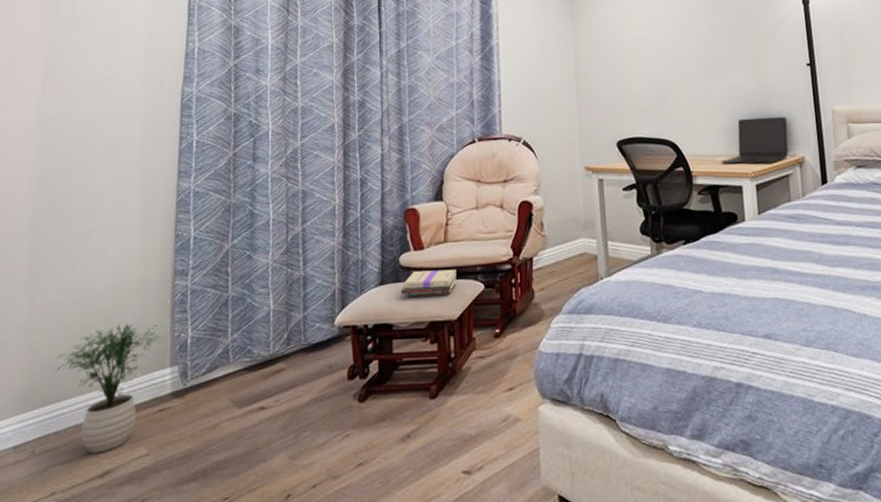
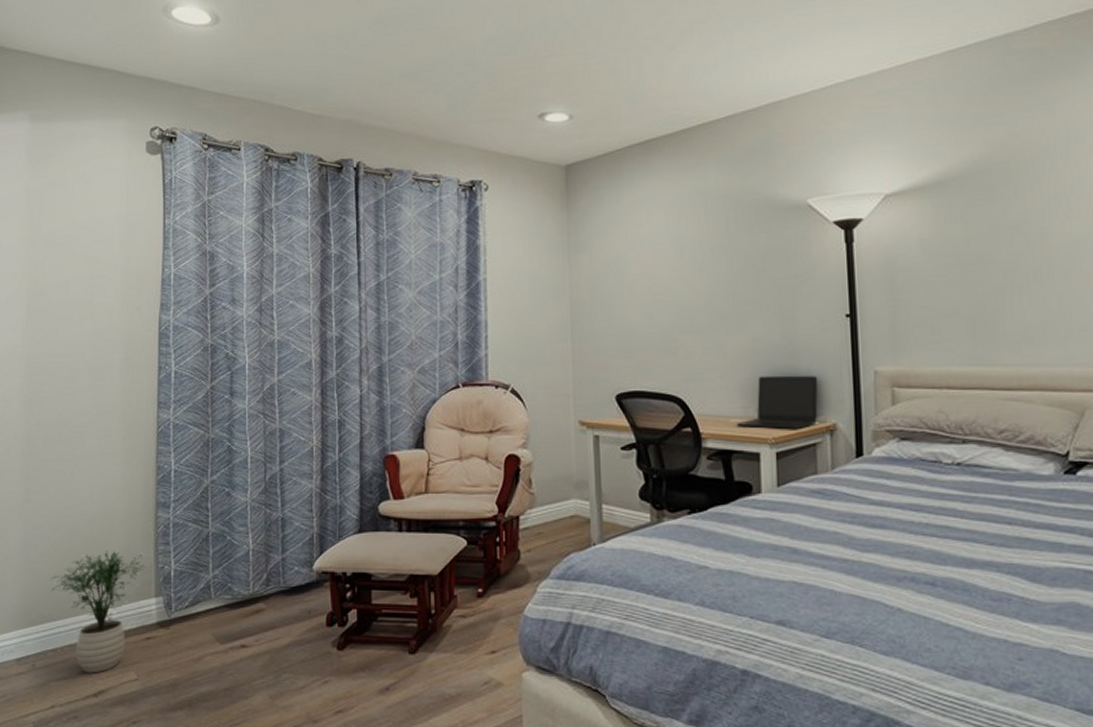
books: present [400,268,457,297] -> none [379,521,438,548]

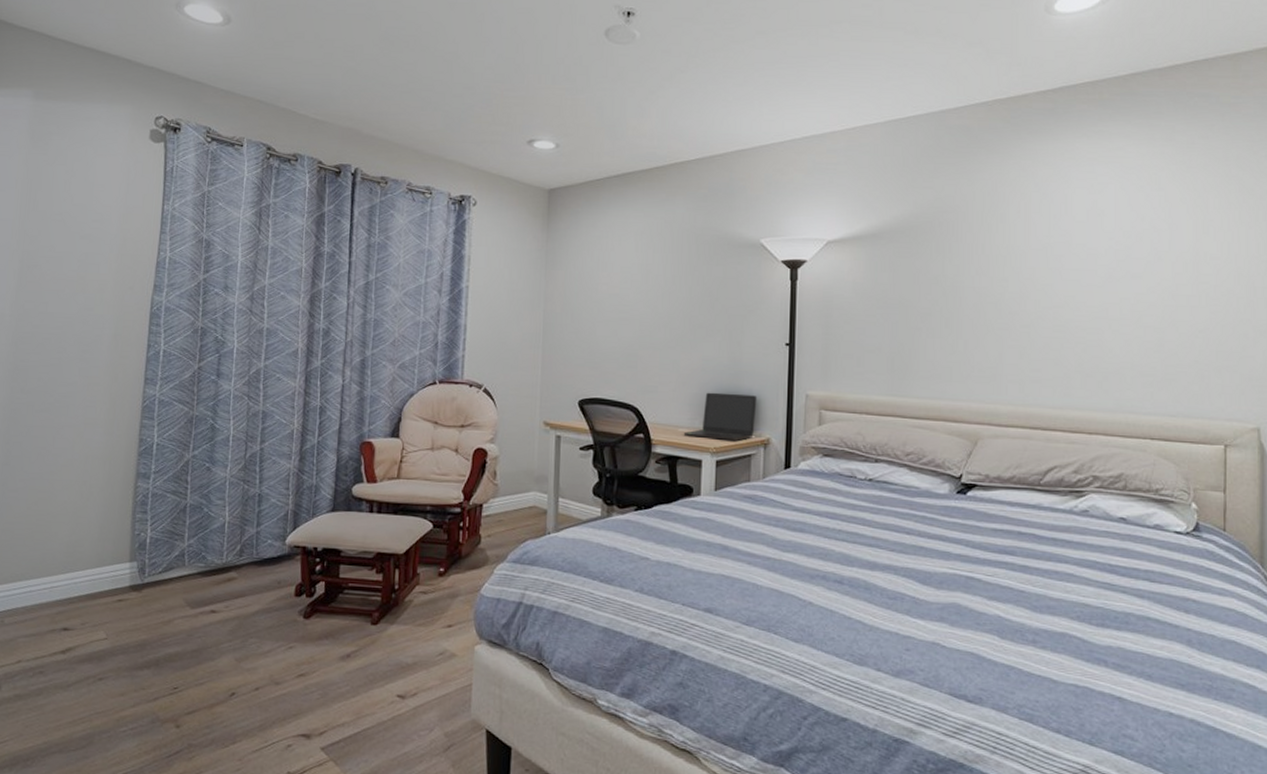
potted plant: present [50,551,146,673] -> none [24,516,122,632]

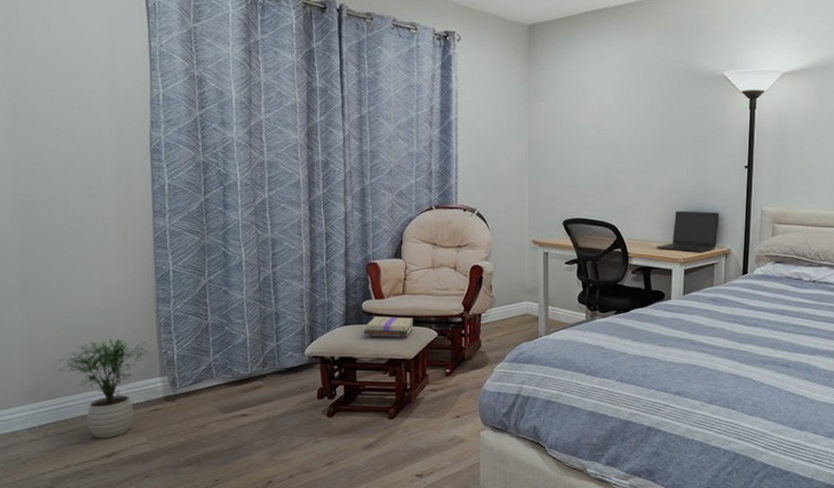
potted plant: none [24,516,122,632] -> present [57,338,150,439]
books: none [351,503,407,529] -> present [363,317,413,338]

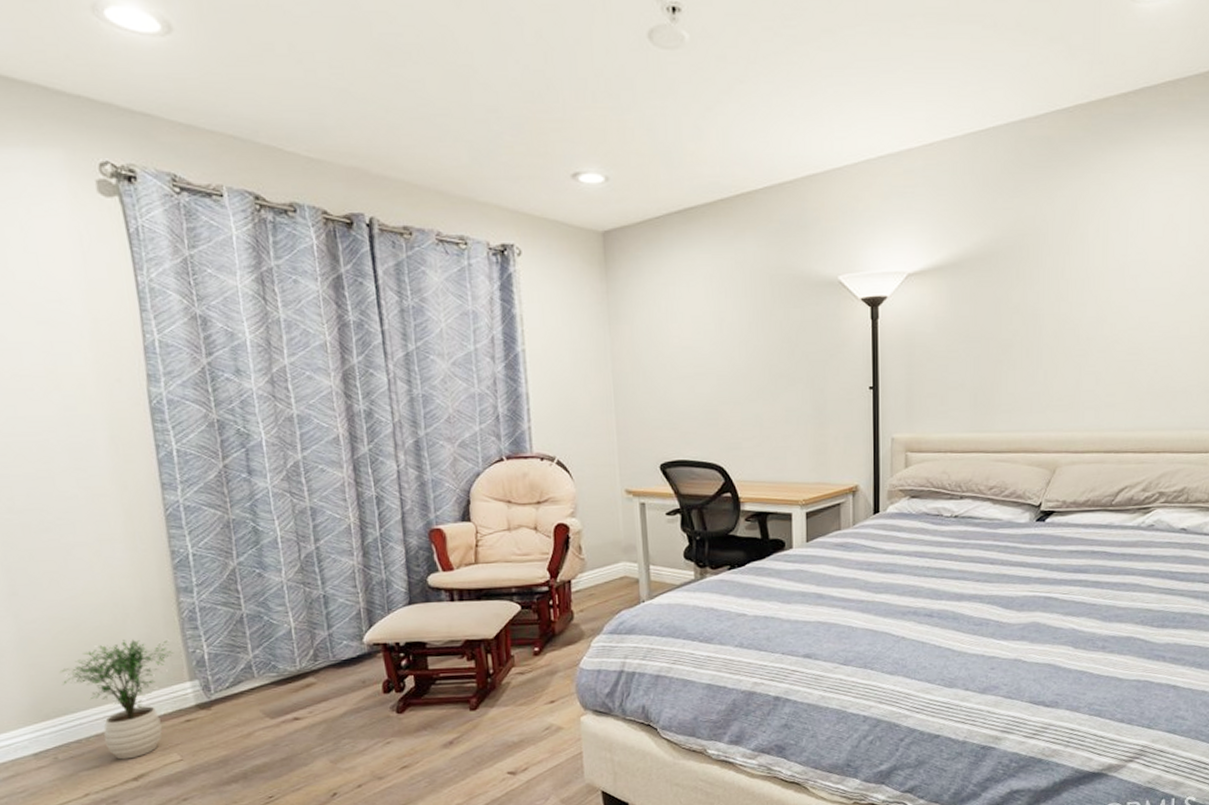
books: present [363,317,413,338] -> none [431,590,491,617]
laptop: present [656,210,720,253] -> none [771,443,844,492]

